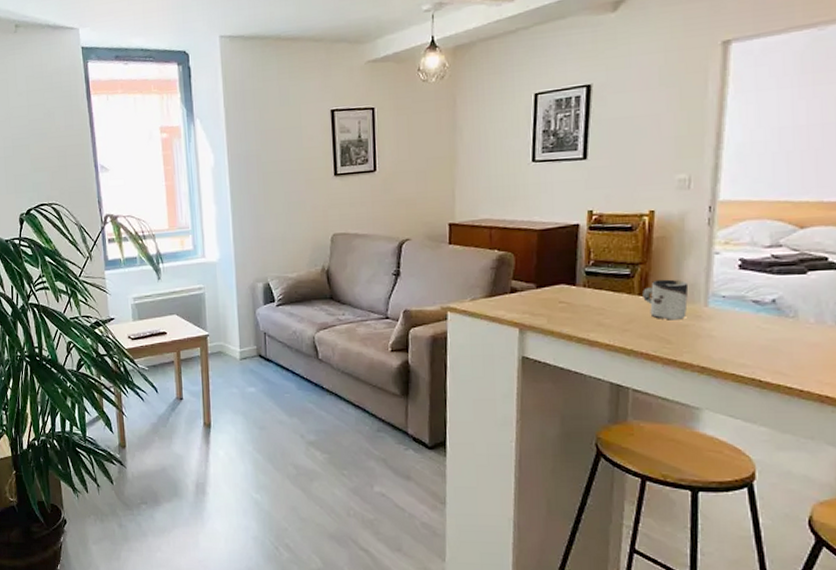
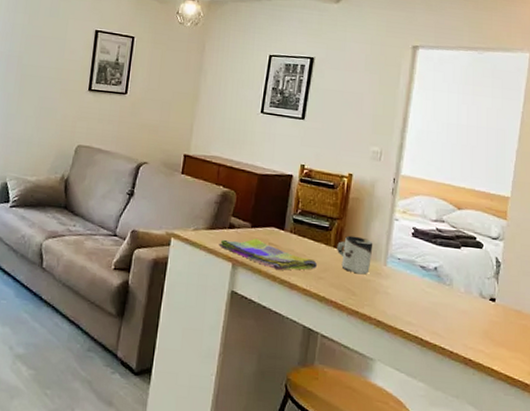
dish towel: none [501,299,621,328] -> present [219,238,318,270]

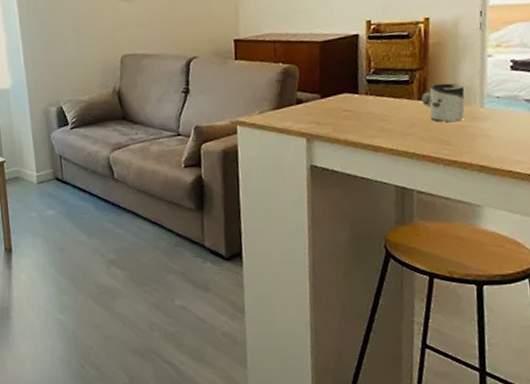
dish towel: present [219,238,318,270] -> none [288,108,403,135]

